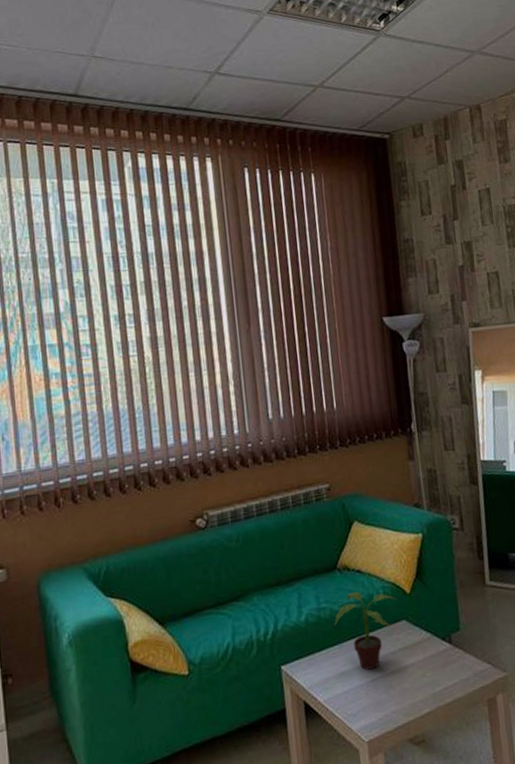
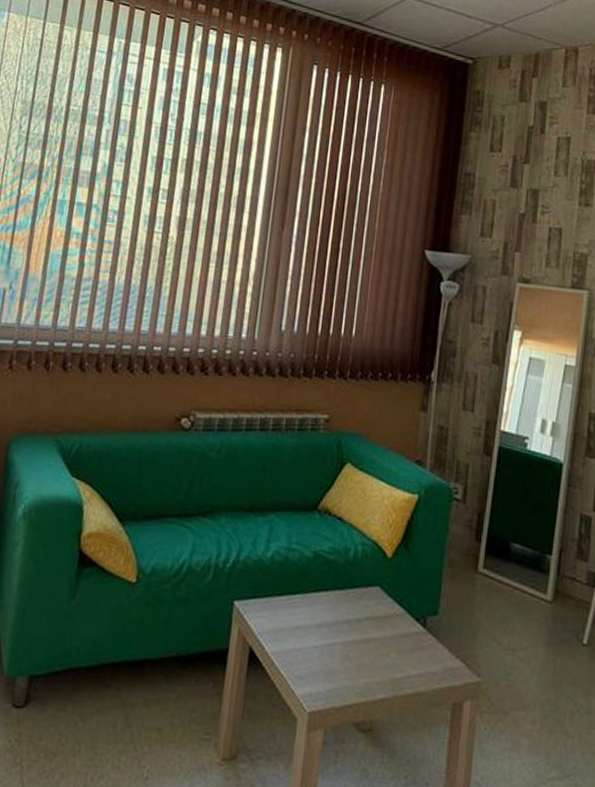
potted plant: present [334,592,396,670] -> none [301,540,374,632]

